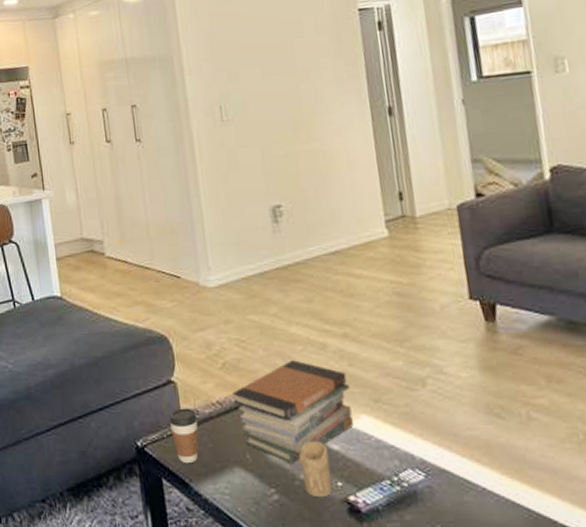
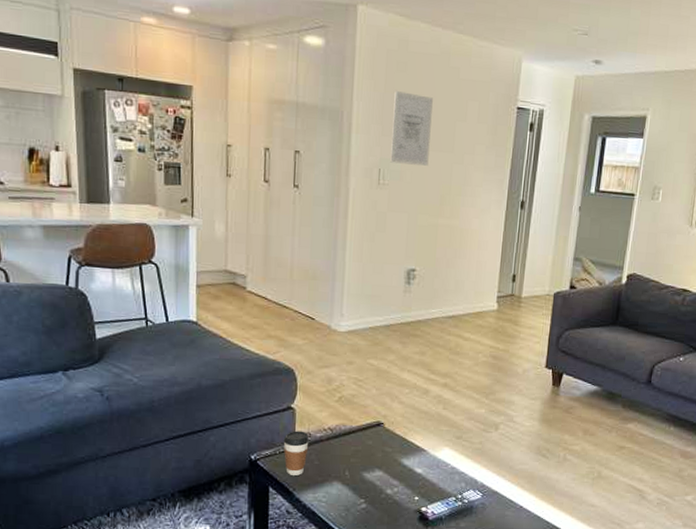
wall art: none [221,21,272,97] -> present [390,91,433,166]
book stack: present [231,360,353,463] -> none [342,400,440,481]
candle: present [299,440,333,498] -> none [388,464,413,508]

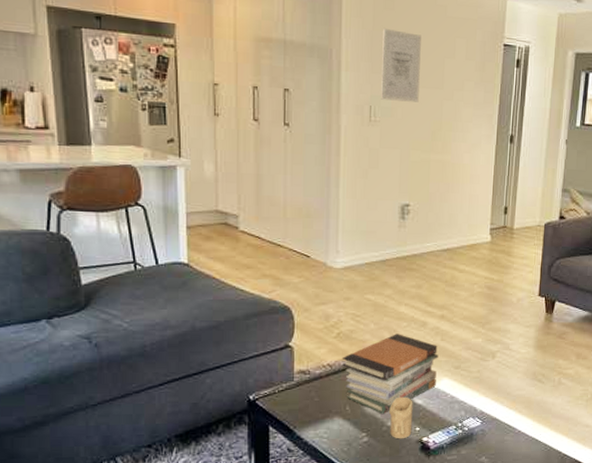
coffee cup: present [283,431,309,475] -> none [282,369,308,413]
book stack: none [342,400,440,481] -> present [341,334,439,414]
candle: none [388,464,413,508] -> present [389,396,413,439]

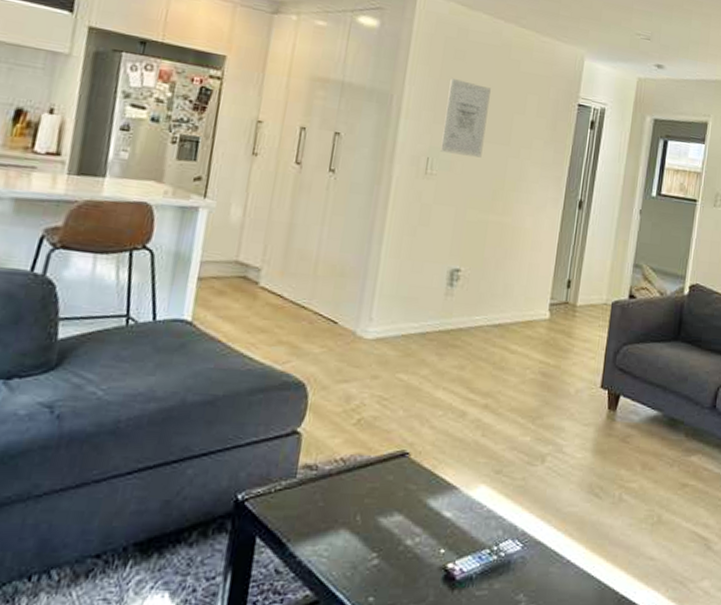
book stack: present [341,334,439,414] -> none [357,424,477,528]
candle: present [389,396,413,439] -> none [407,506,440,564]

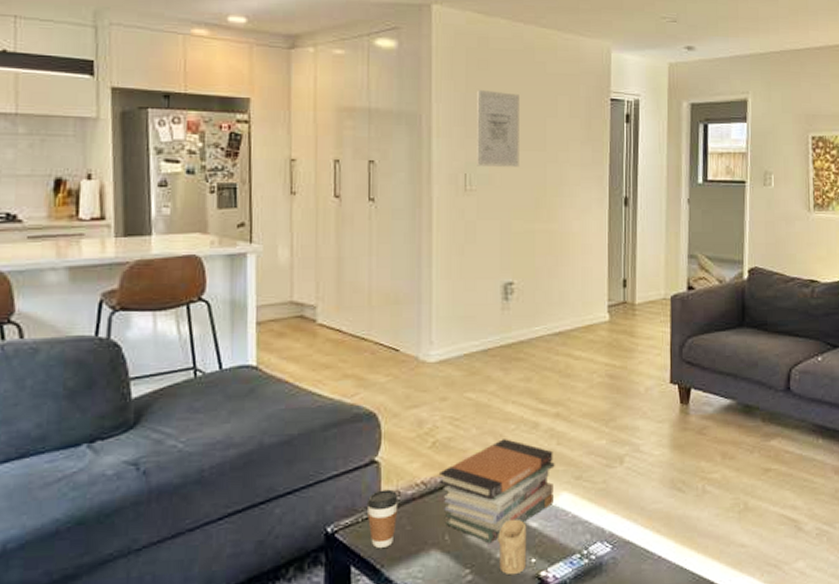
coffee cup: none [280,462,316,521] -> present [366,489,399,548]
book stack: none [357,424,477,528] -> present [438,439,555,543]
candle: none [407,506,440,564] -> present [498,519,527,576]

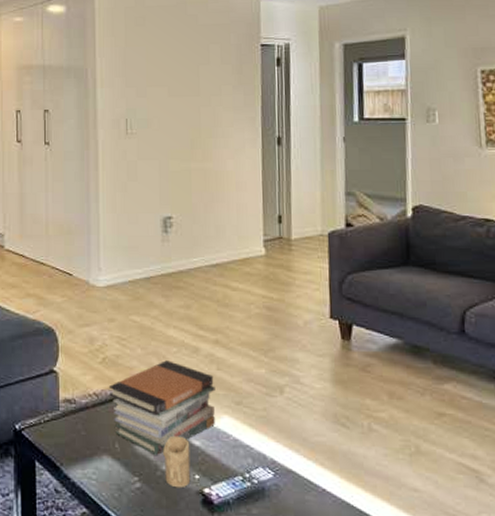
coffee cup: present [366,489,399,548] -> none [47,396,74,448]
wall art: present [477,90,519,167] -> none [135,44,175,112]

